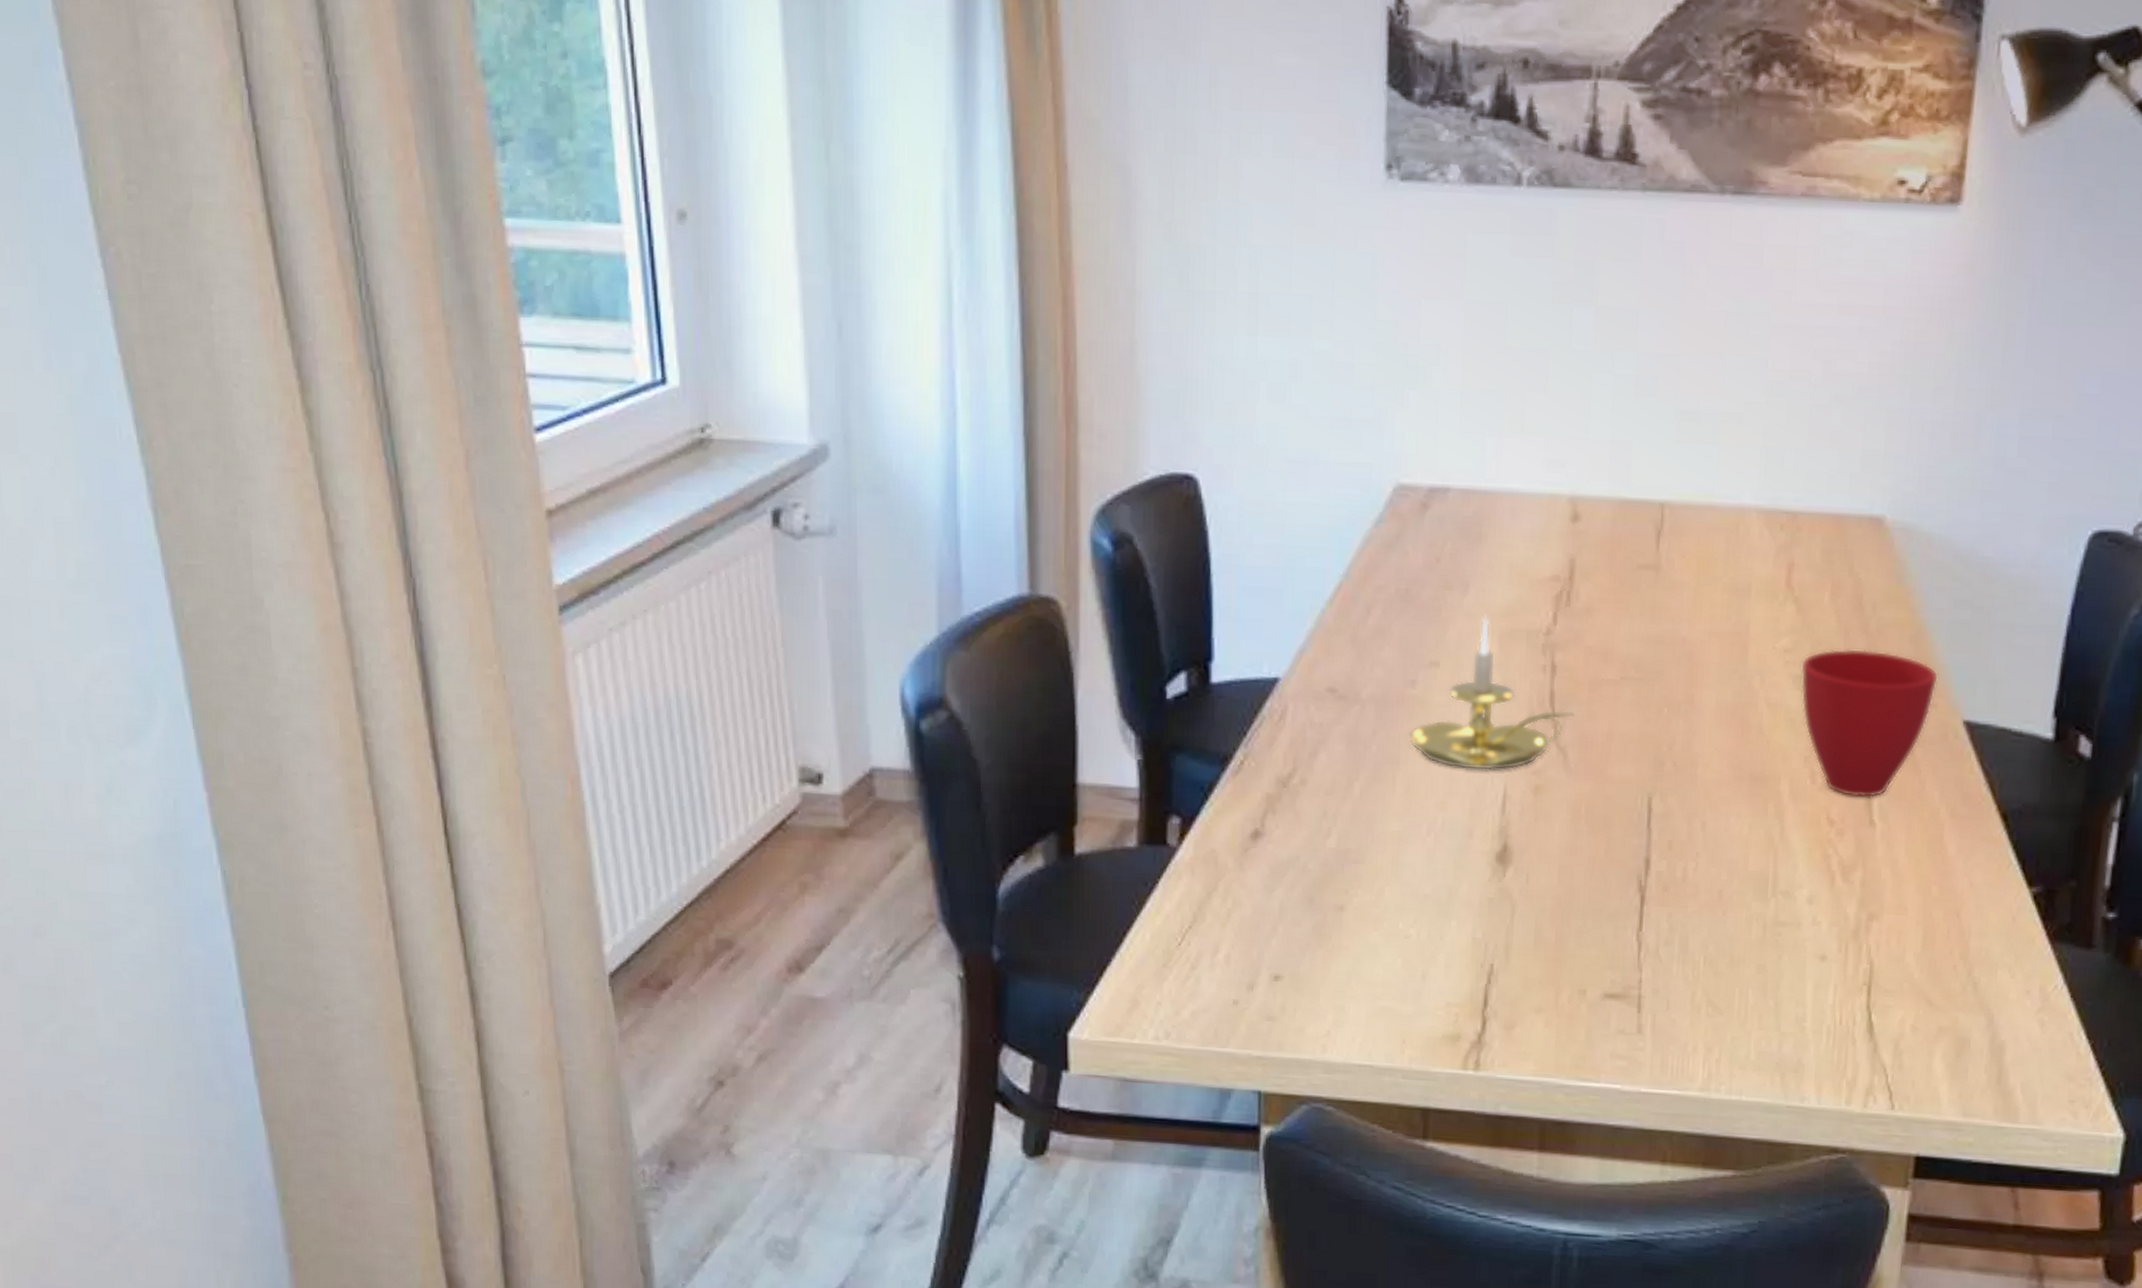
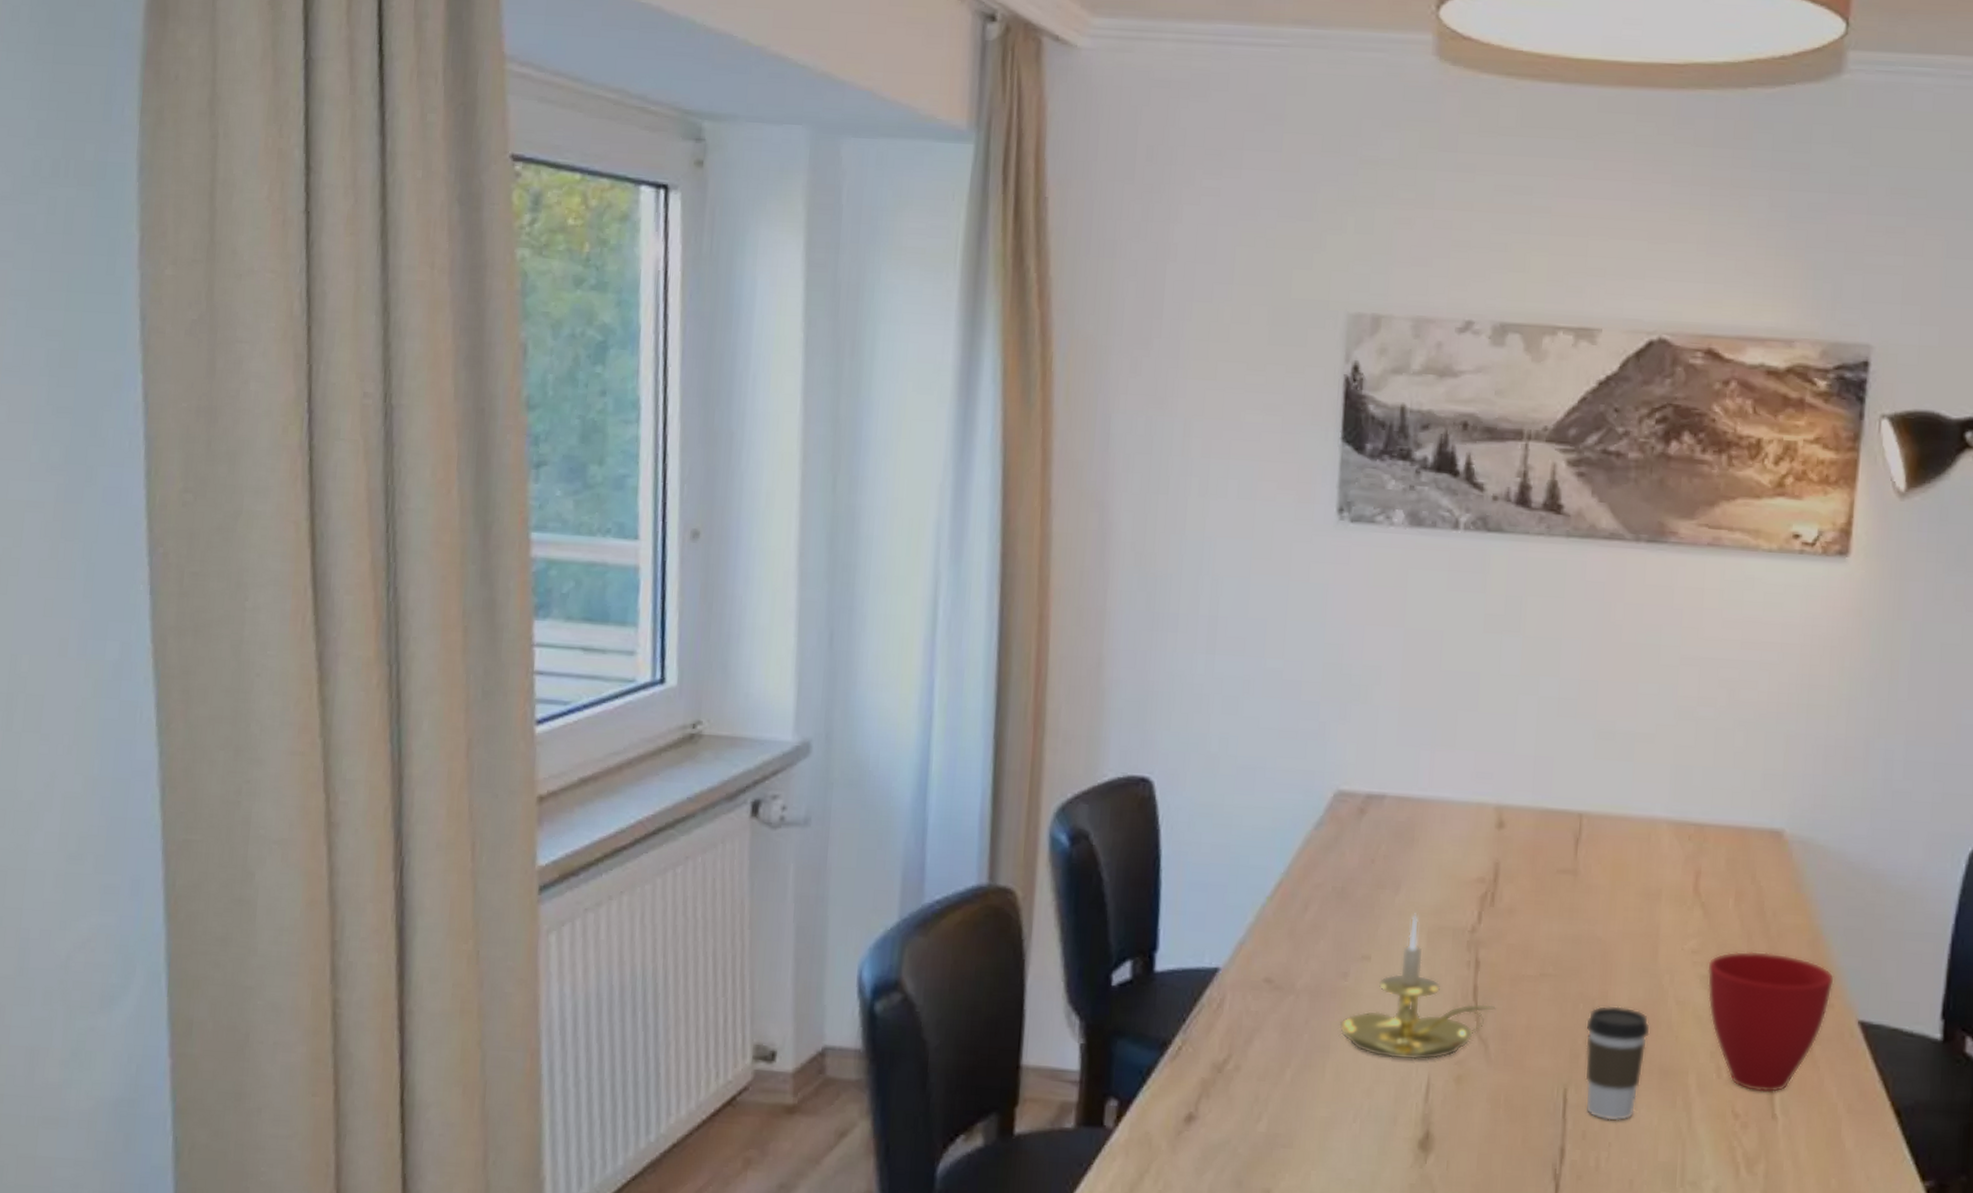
coffee cup: none [1670,709,1739,830] -> present [1585,1005,1650,1121]

